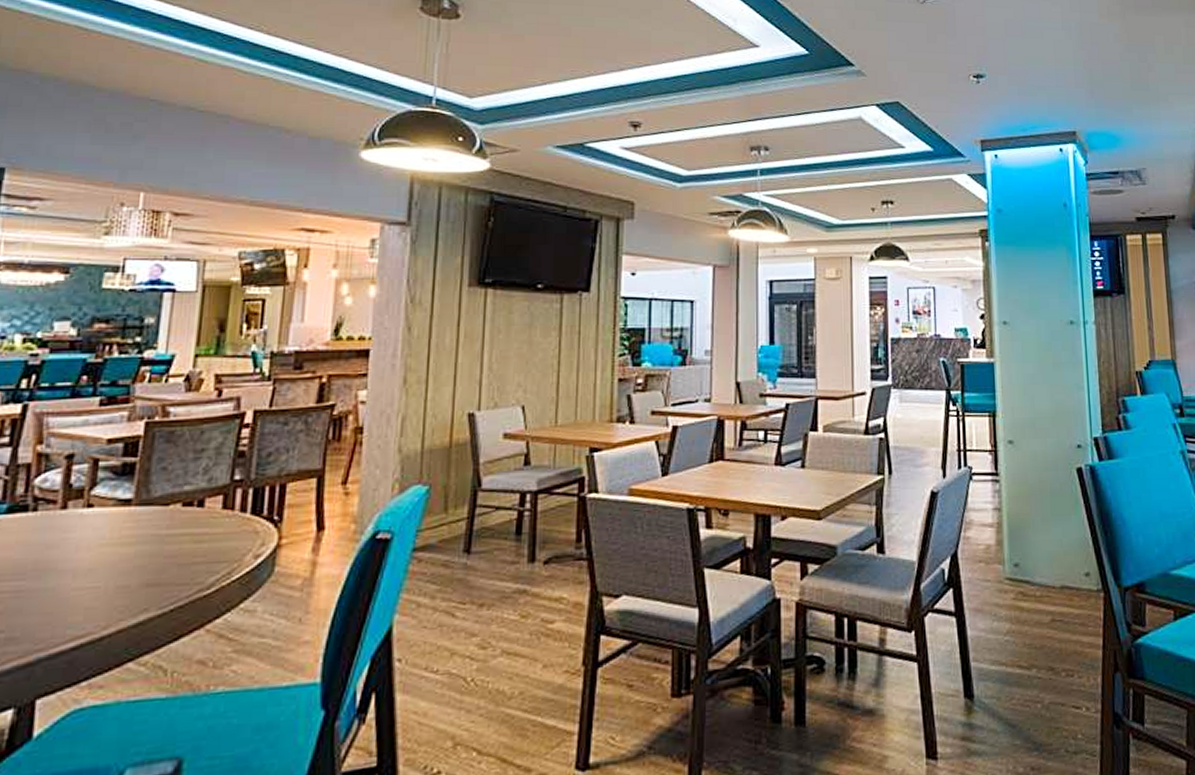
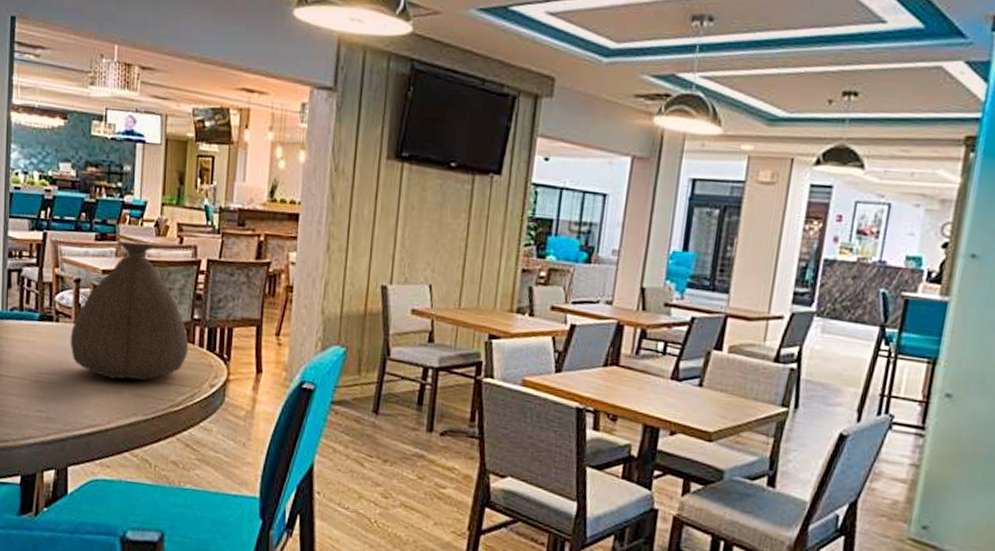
bag: none [52,401,227,571] -> present [70,240,189,380]

